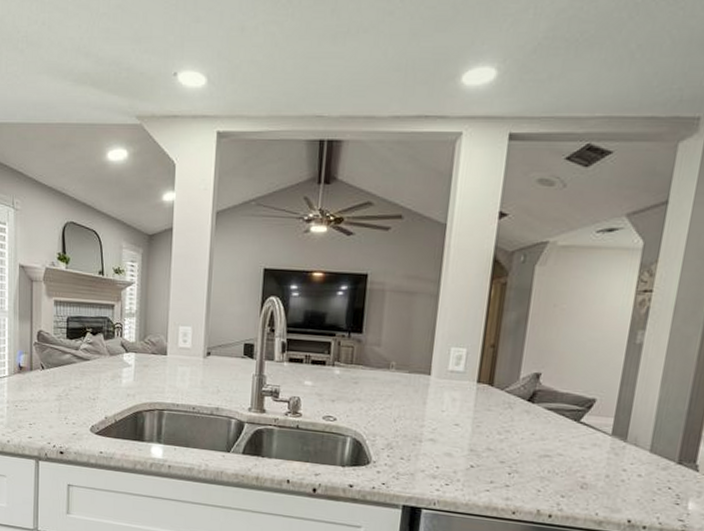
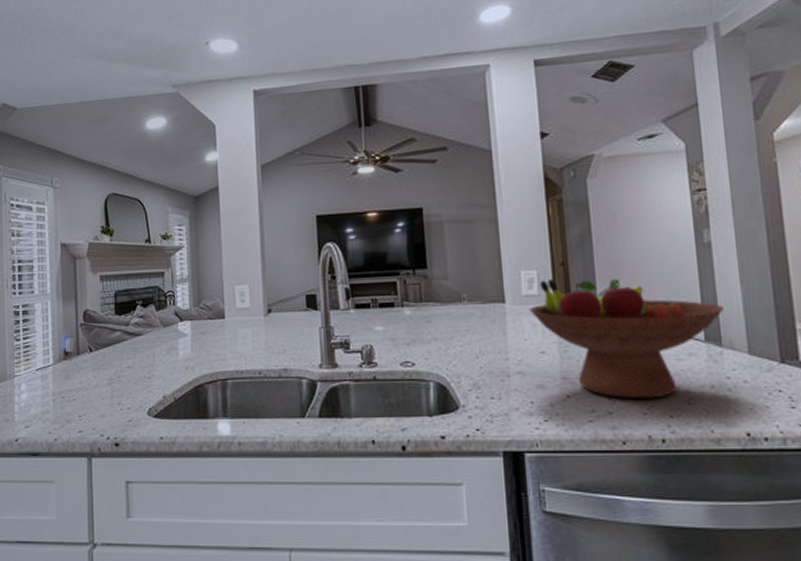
fruit bowl: none [452,358,638,479] -> present [529,278,724,399]

